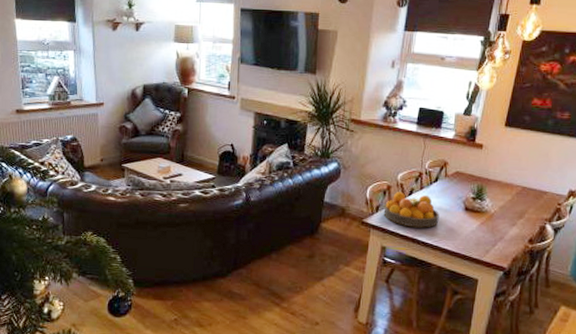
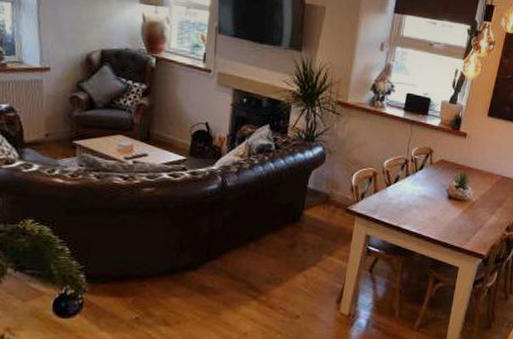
fruit bowl: present [383,192,439,228] -> none [369,179,424,216]

